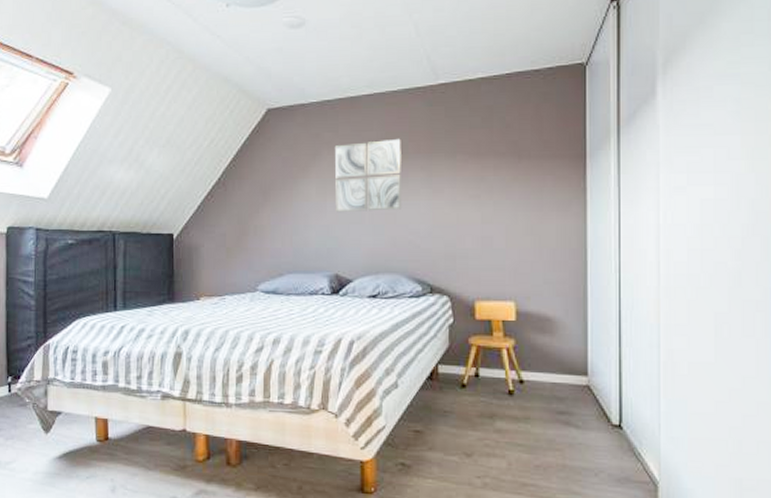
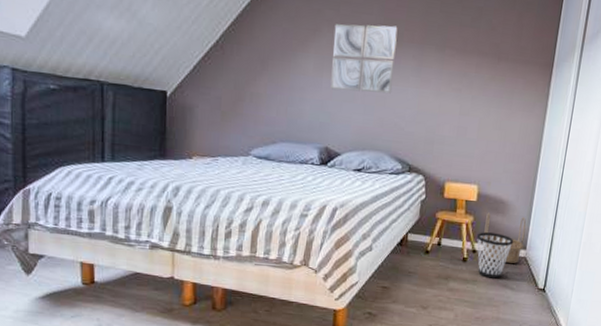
wastebasket: none [521,357,570,415] -> present [476,232,514,279]
basket: none [529,333,583,394] -> present [482,212,527,263]

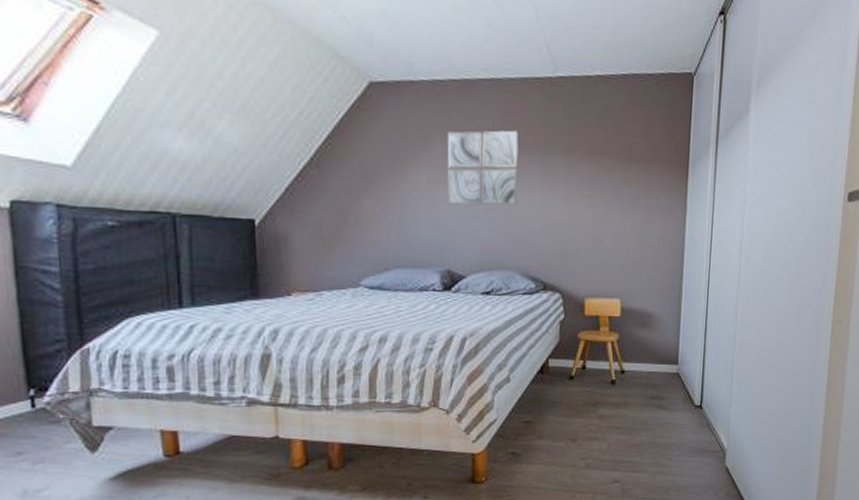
wastebasket: present [476,232,514,279] -> none [623,350,664,400]
basket: present [482,212,527,263] -> none [630,328,676,381]

